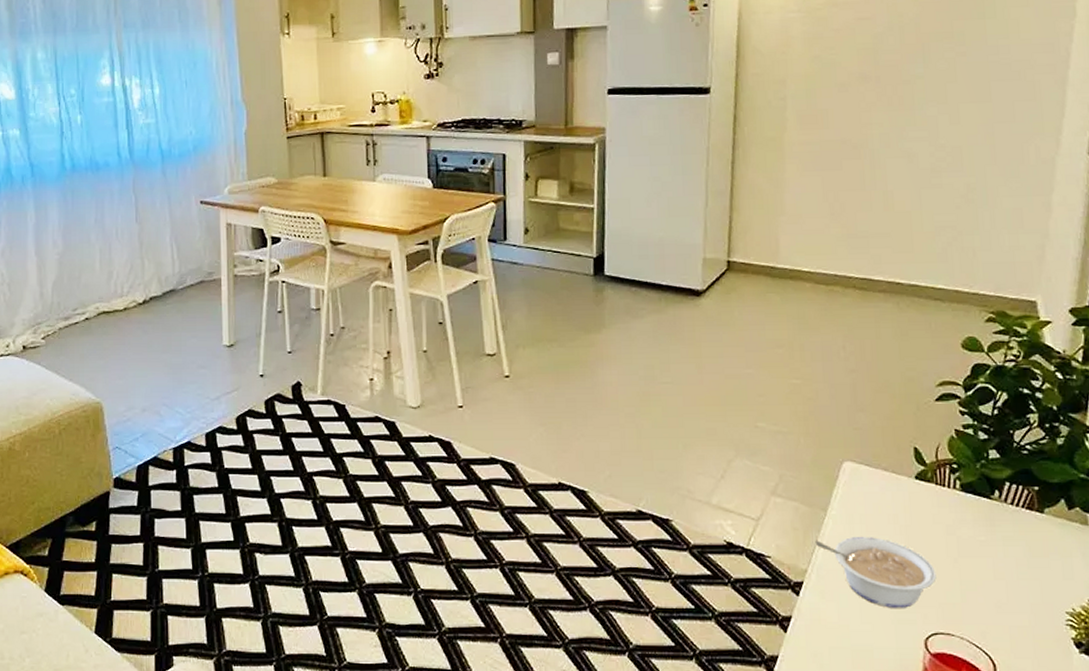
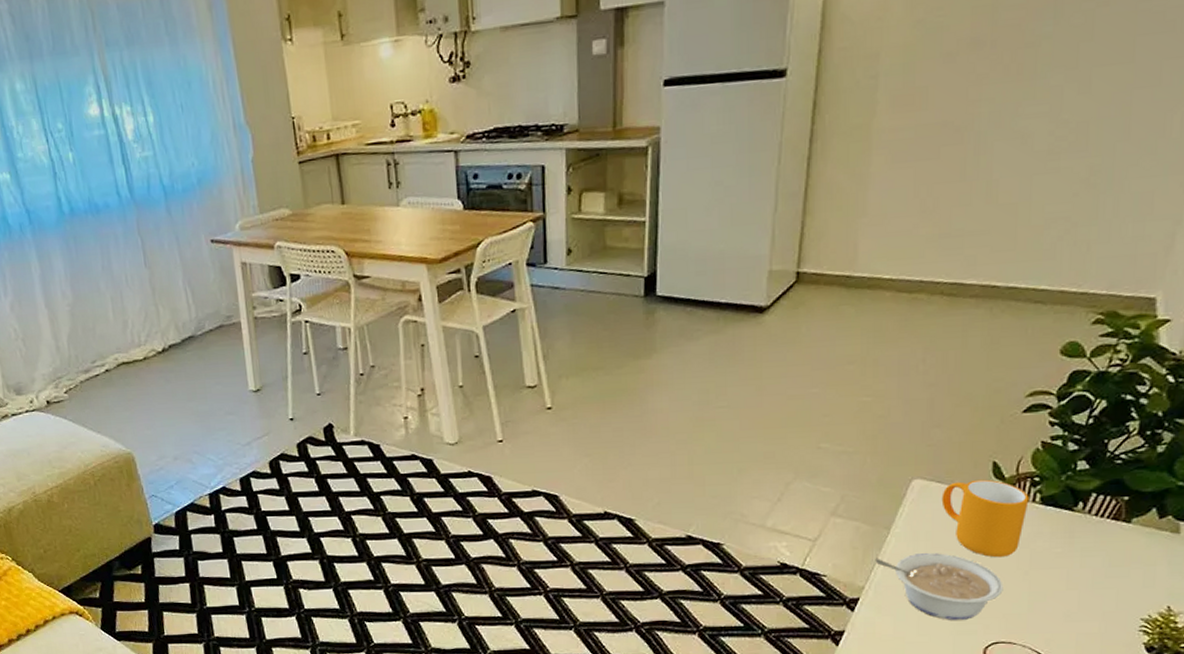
mug: none [871,464,950,544] -> present [941,479,1029,558]

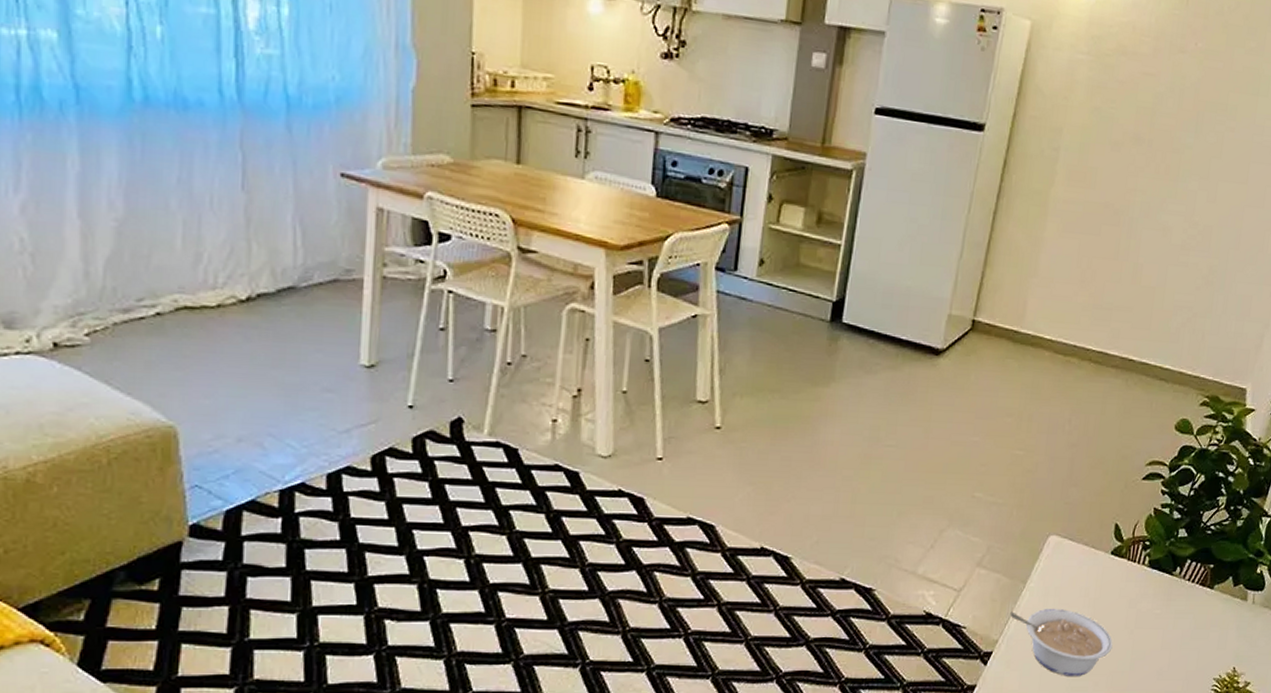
mug: present [941,479,1029,558] -> none [1071,539,1140,616]

